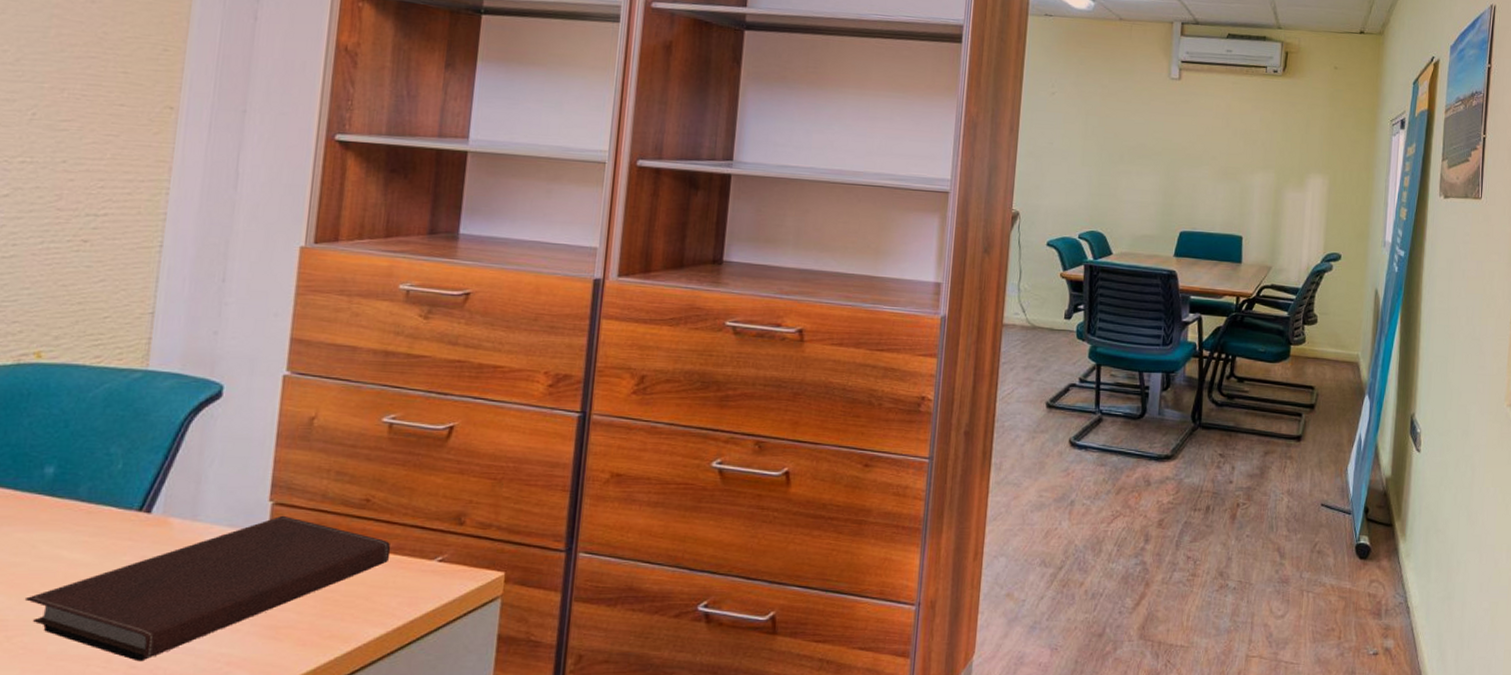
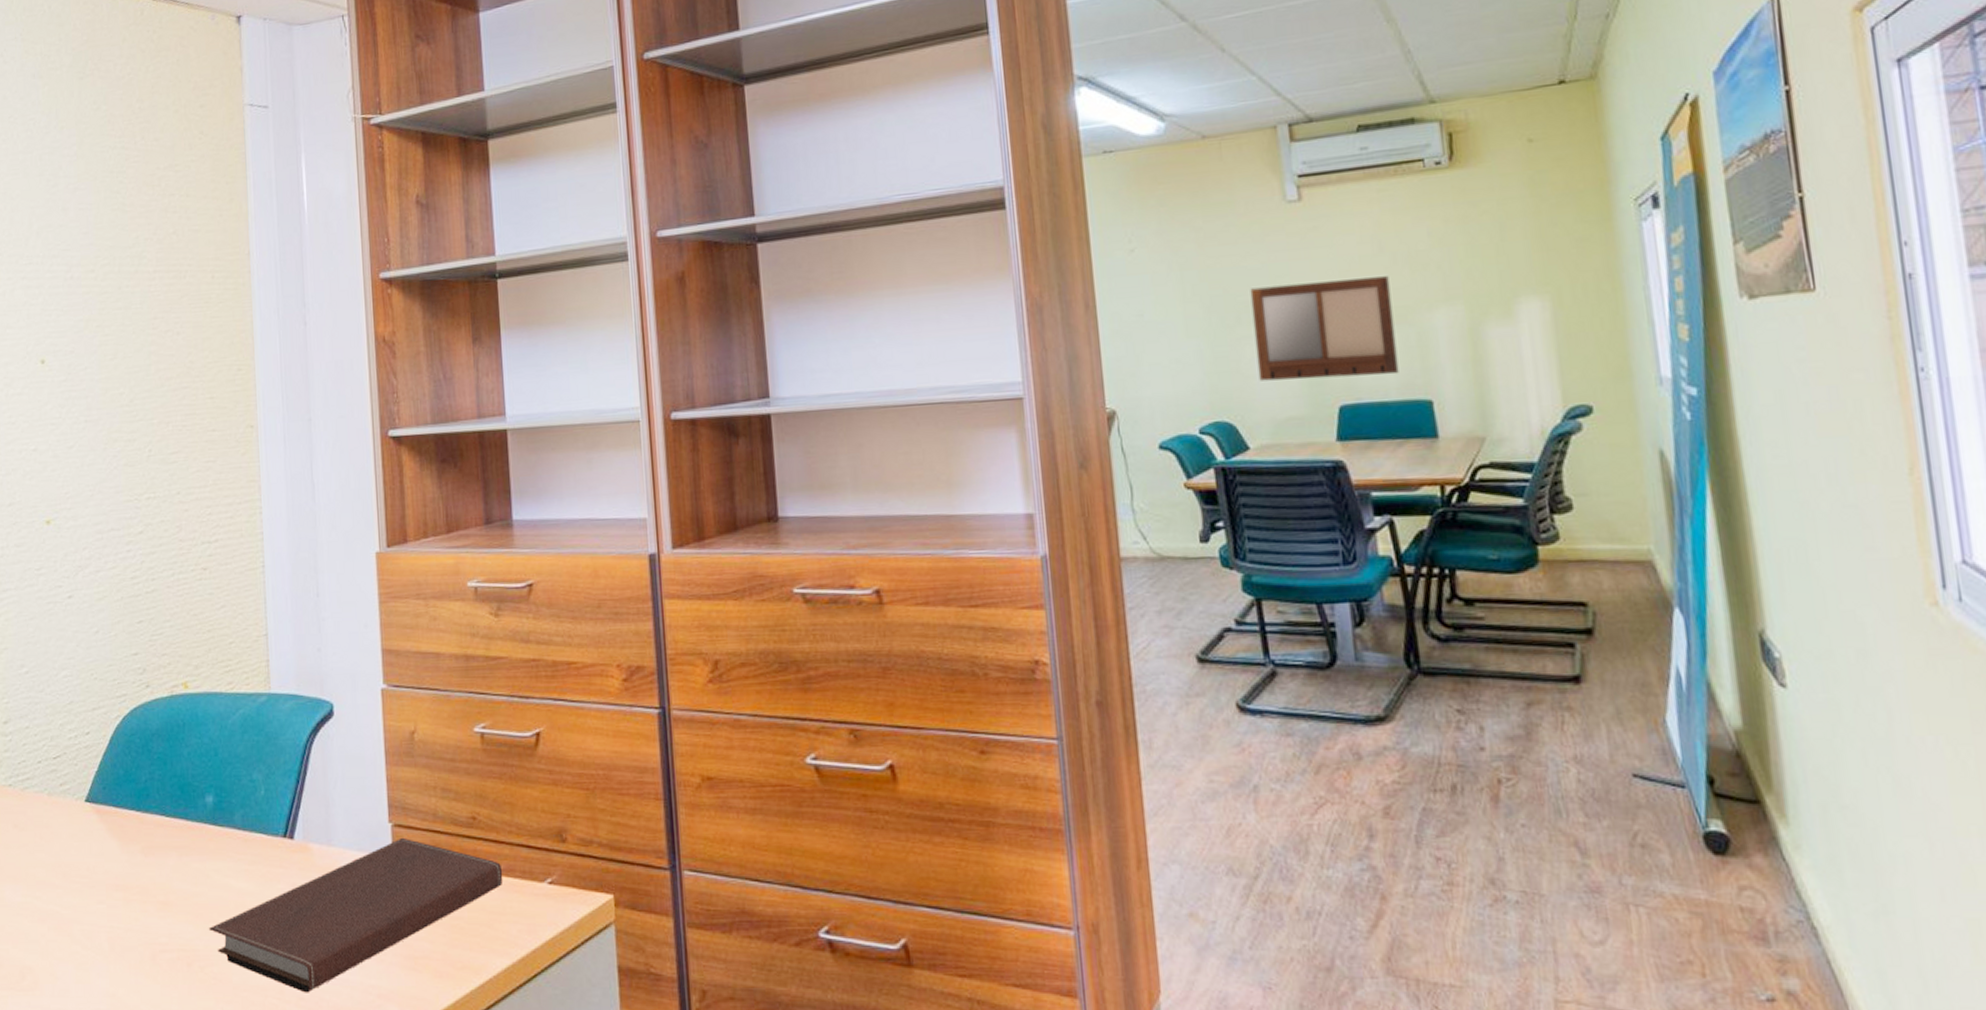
writing board: none [1128,137,1229,215] -> present [1250,276,1399,381]

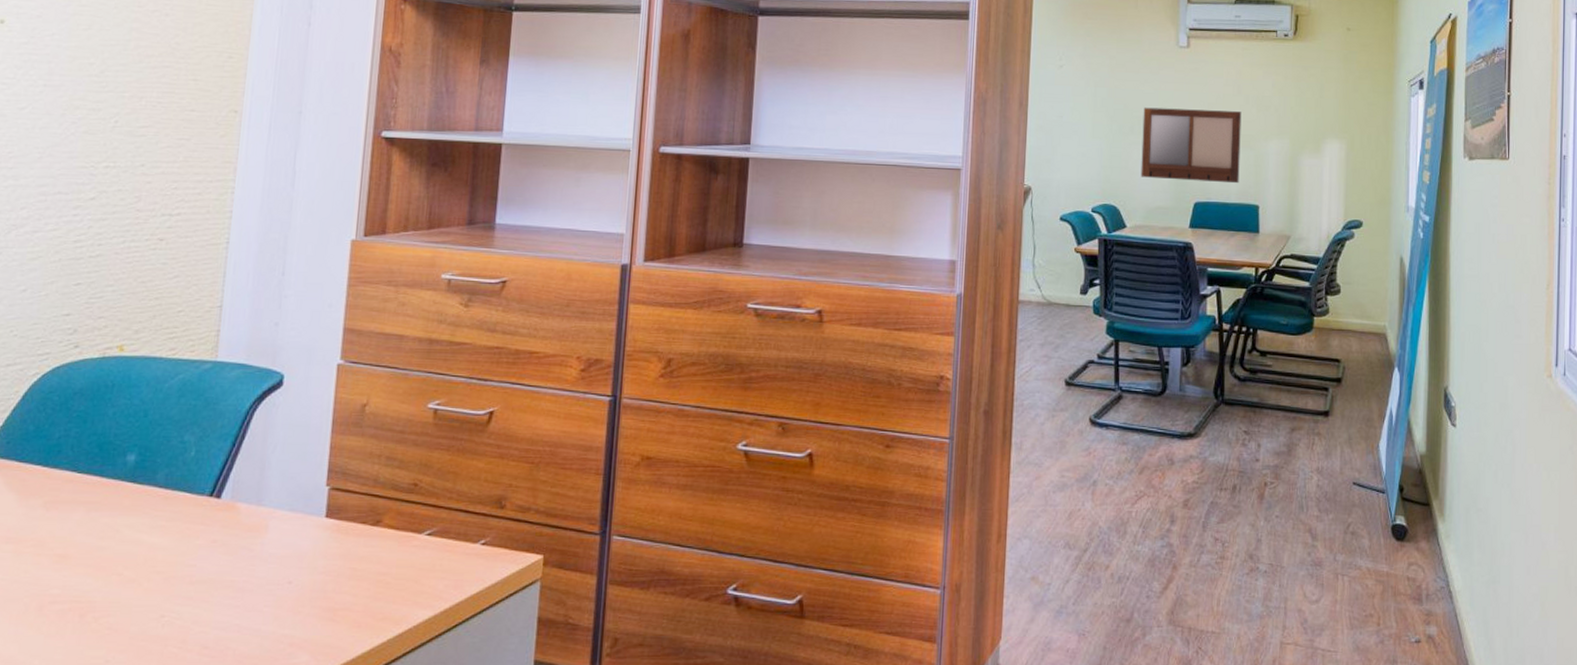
notebook: present [208,837,503,993] -> none [109,500,438,642]

